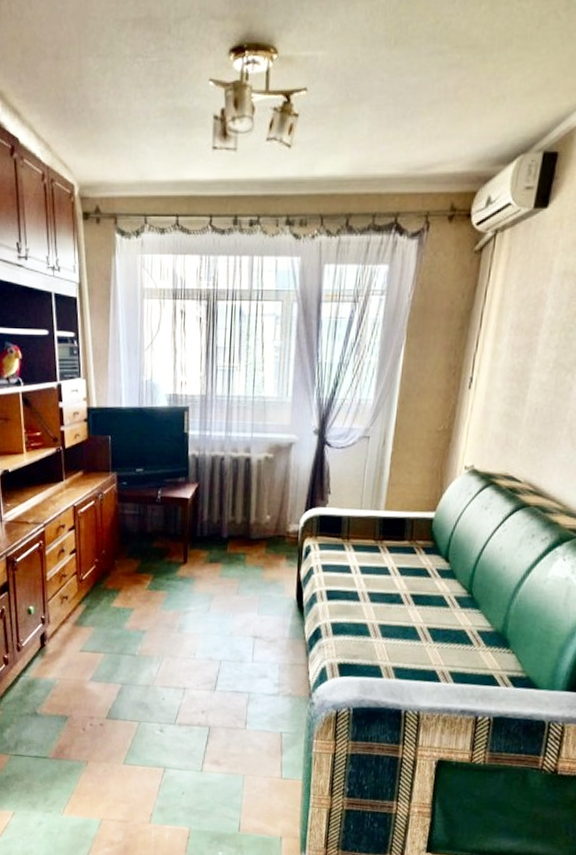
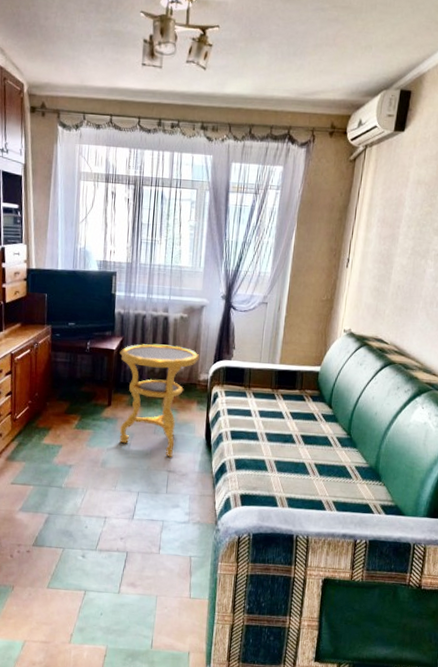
side table: none [195,490,289,622] -> present [119,344,200,458]

